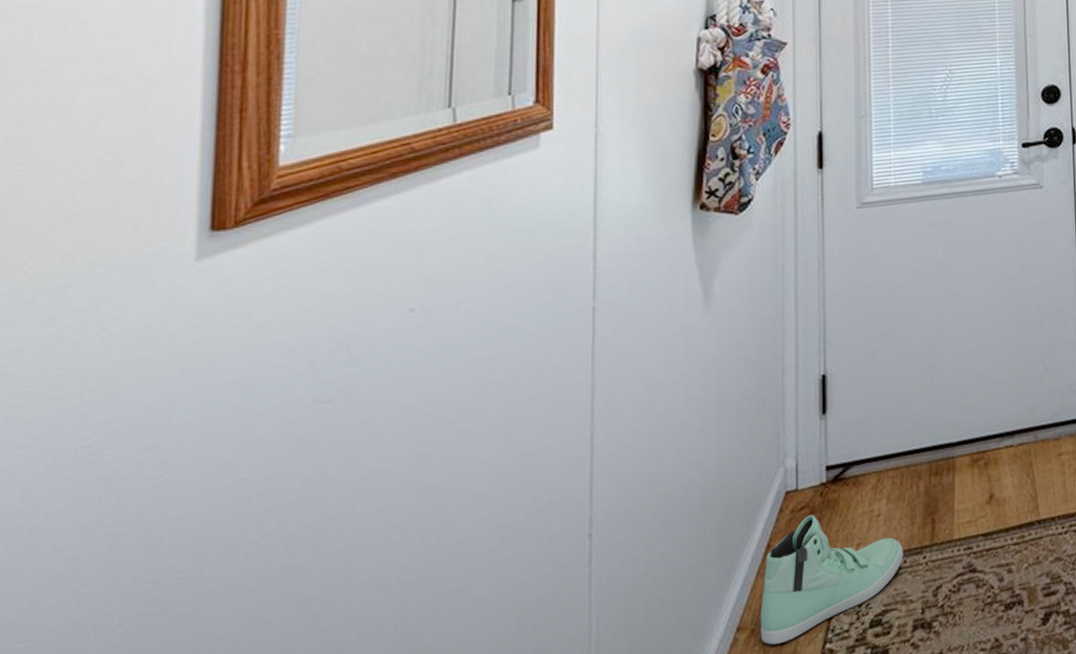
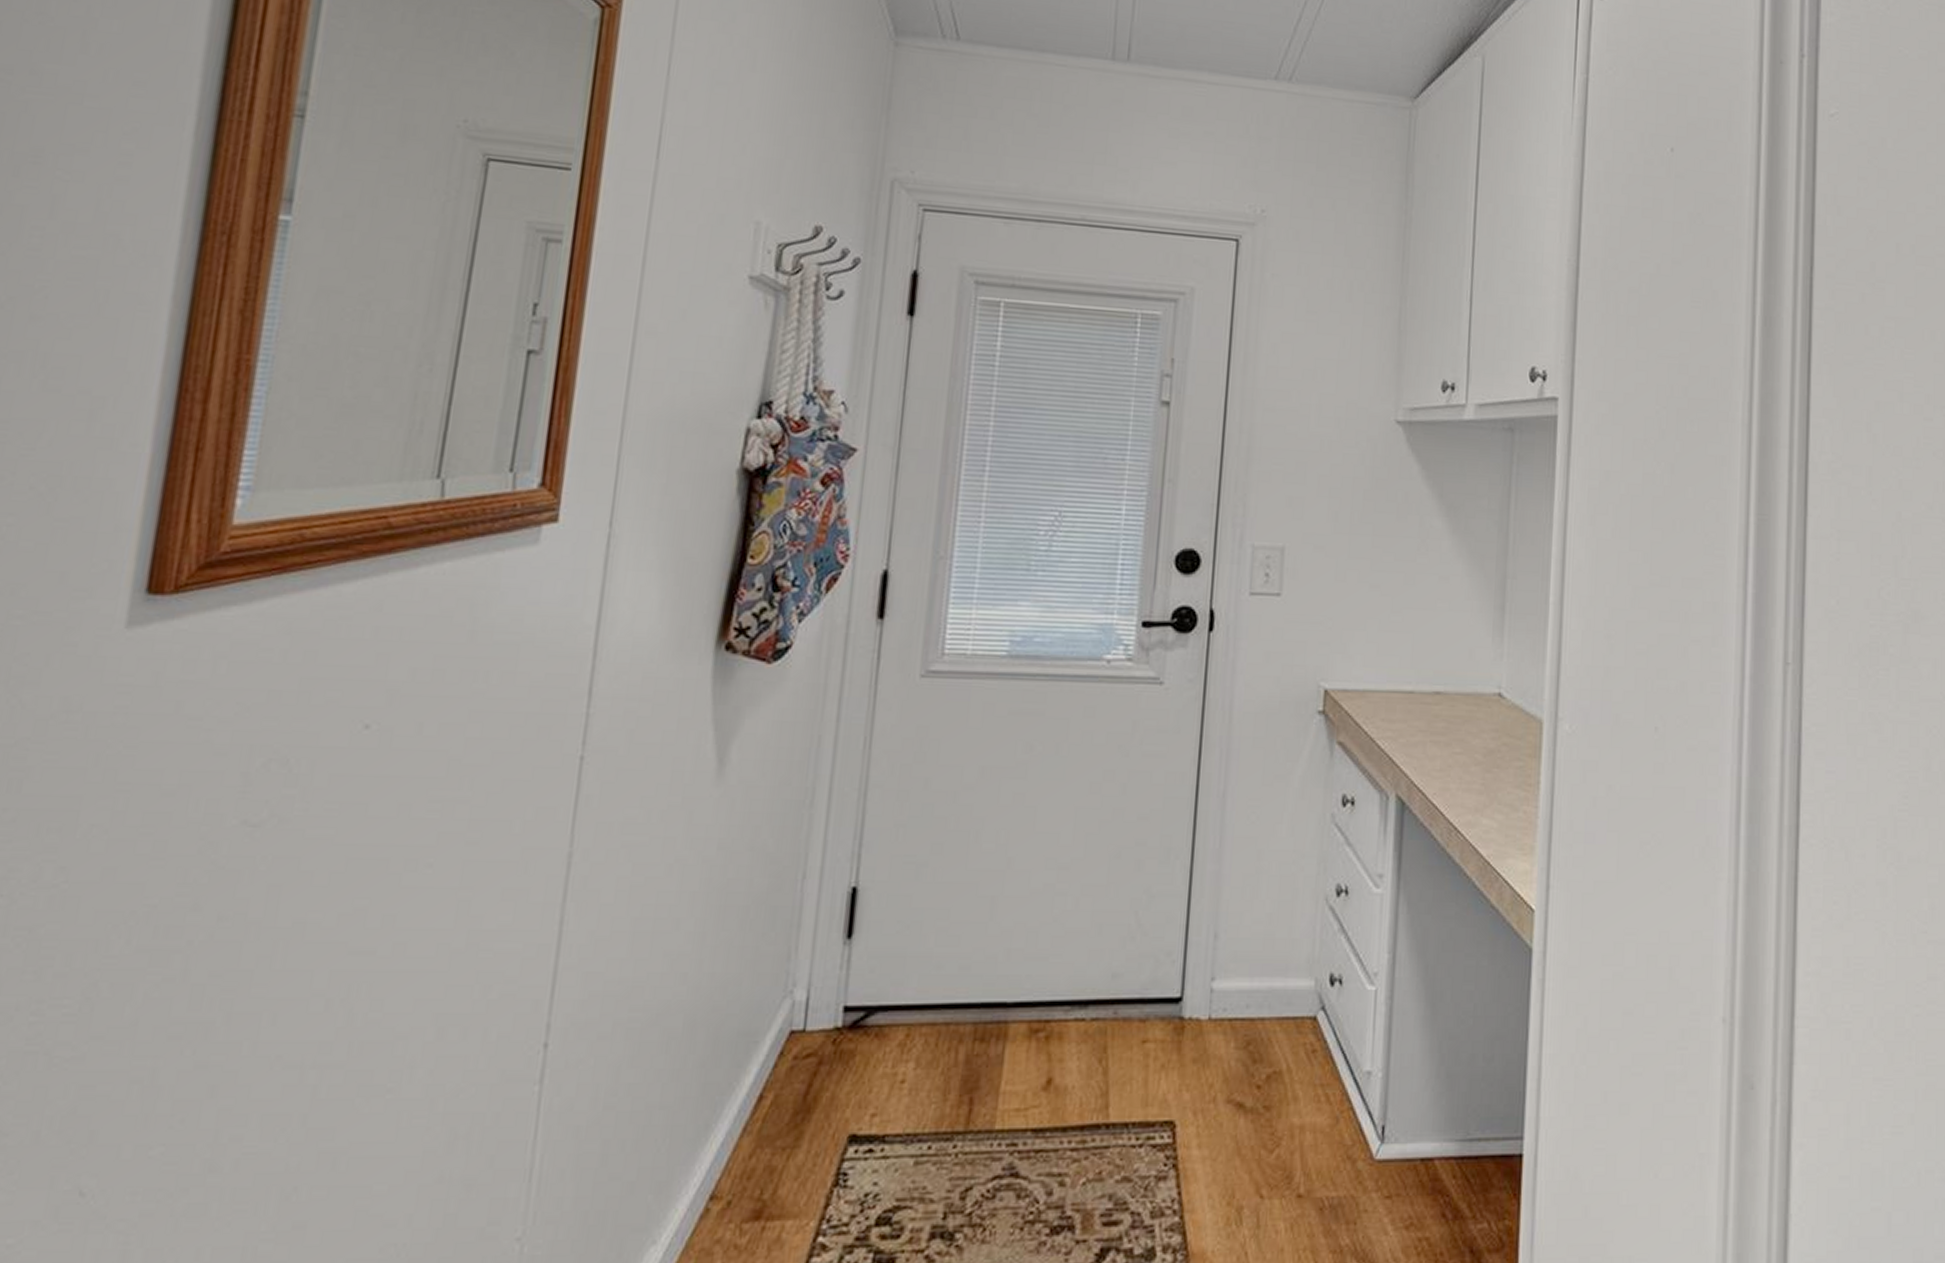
sneaker: present [760,515,904,645] -> none [738,1066,929,1225]

